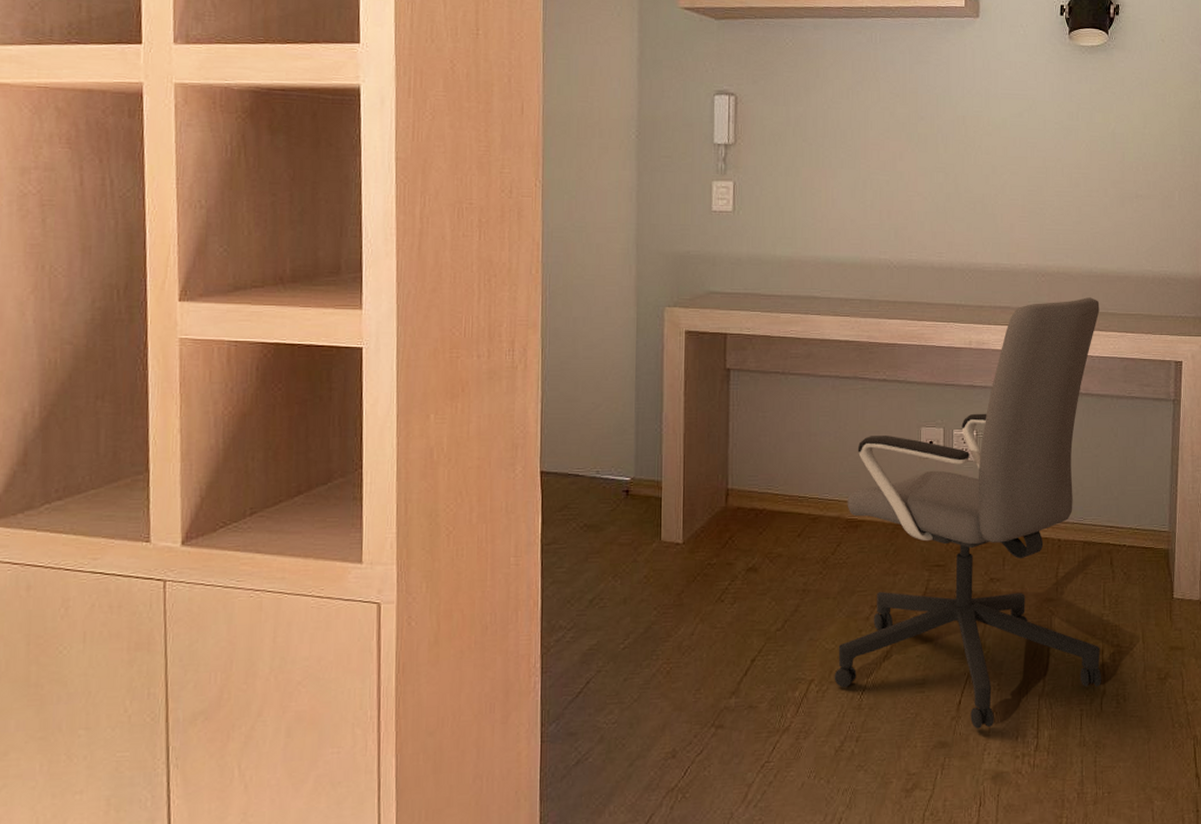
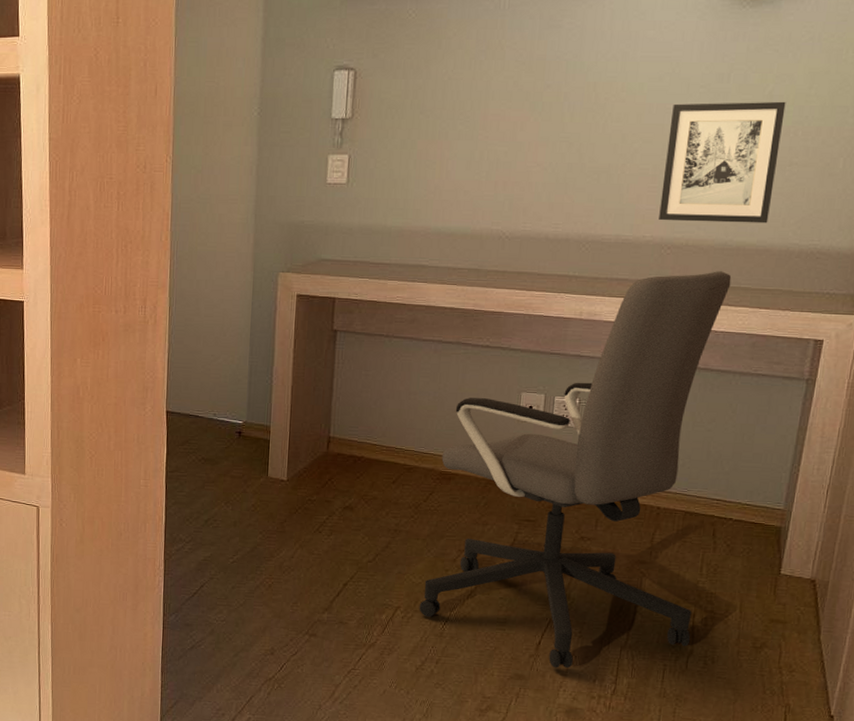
wall art: none [1031,138,1127,252] -> present [659,101,786,224]

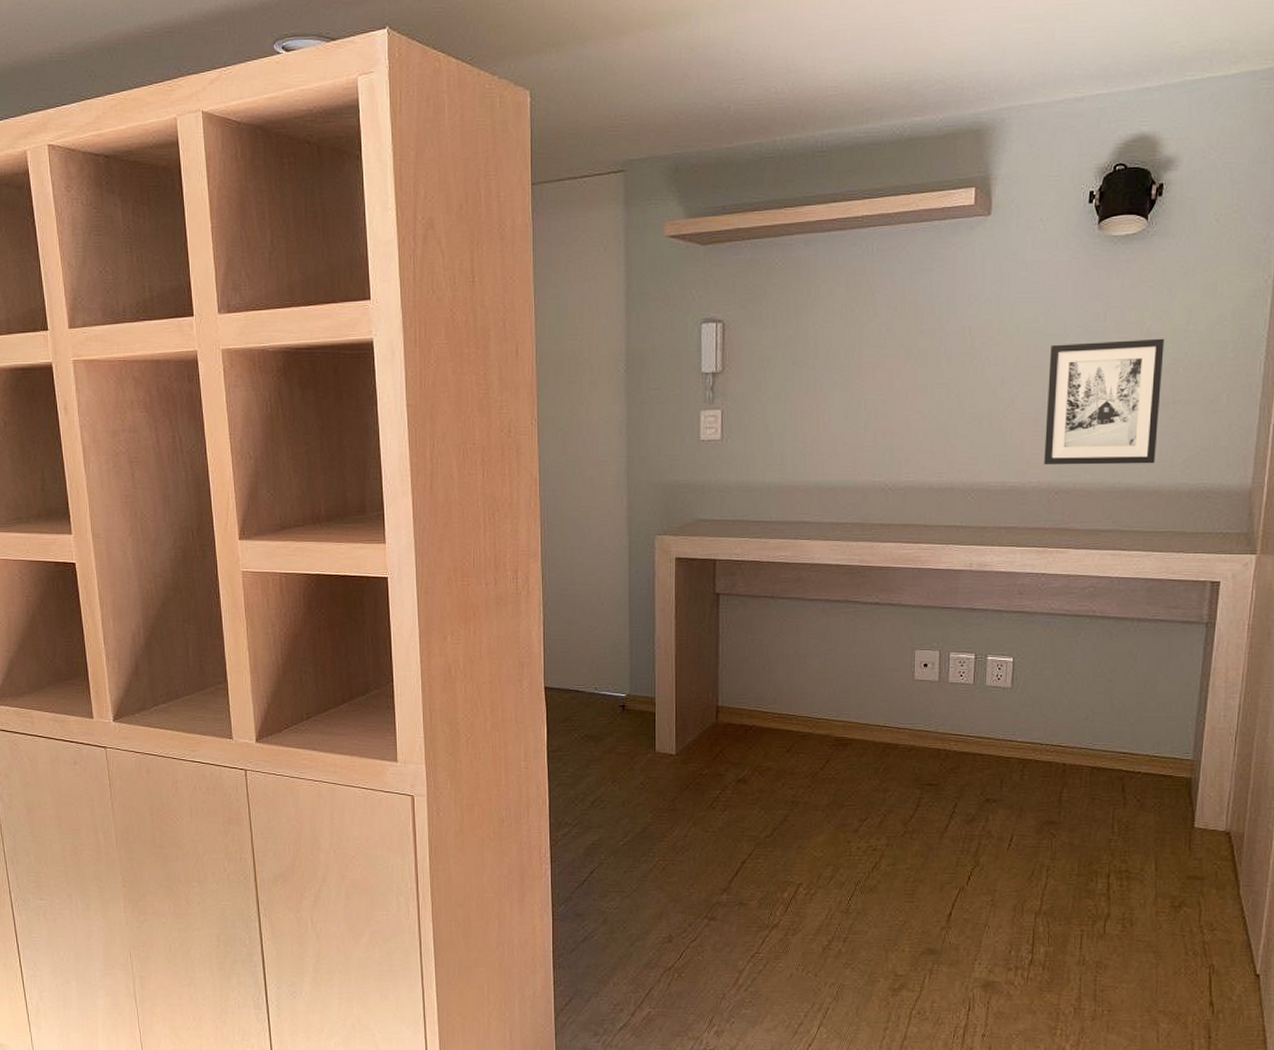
office chair: present [419,271,732,669] -> none [822,515,1122,940]

